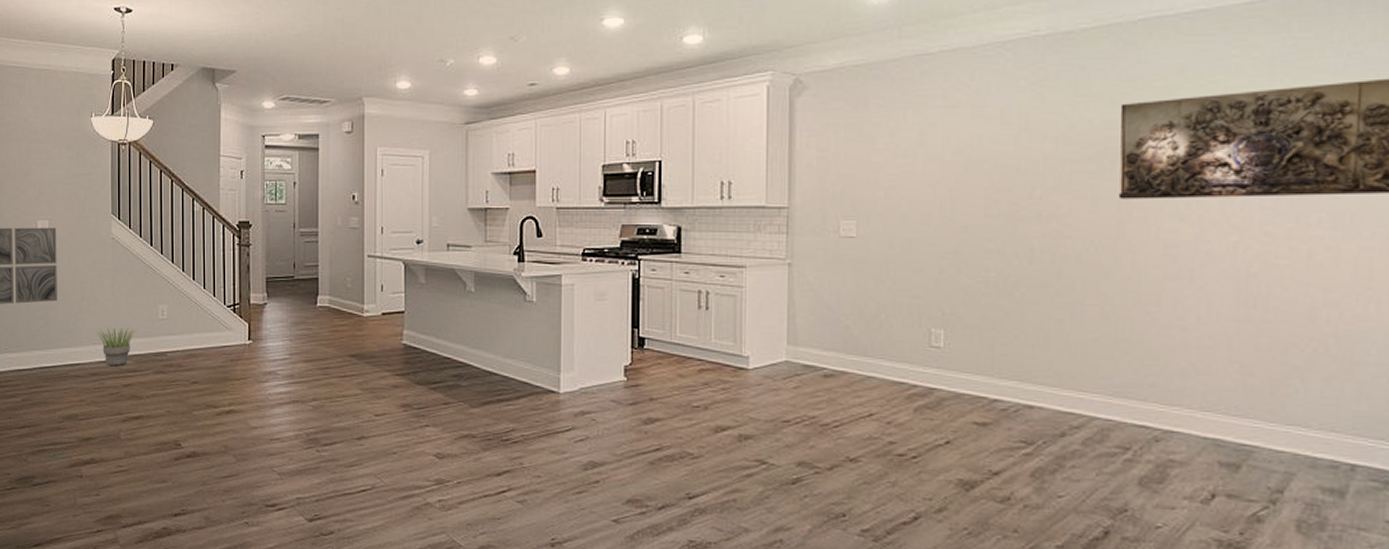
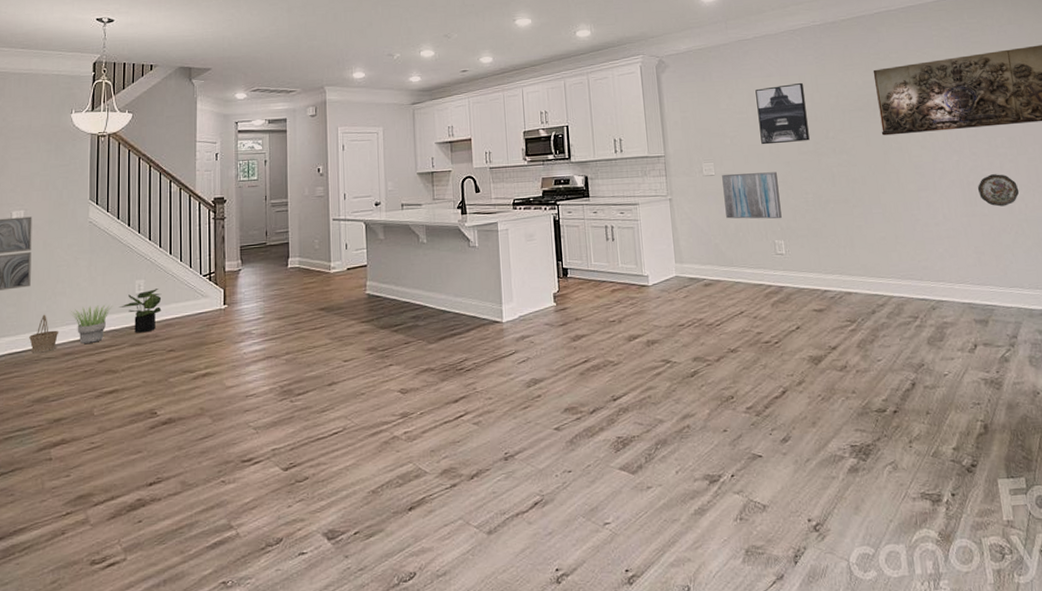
basket: none [58,331,86,370] -> present [29,314,59,353]
potted plant: none [143,316,185,361] -> present [119,289,162,333]
wall art: none [865,236,947,302] -> present [722,172,782,219]
wall art: none [930,117,1005,201] -> present [755,82,810,145]
decorative plate: none [1261,265,1333,312] -> present [977,174,1020,207]

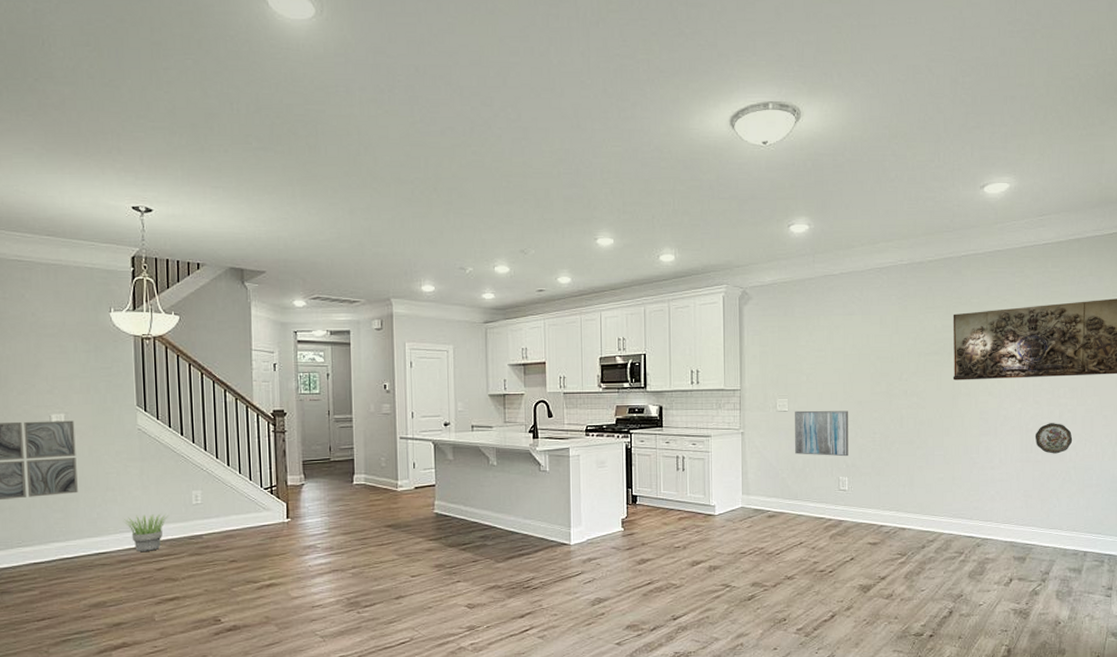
basket: present [29,314,59,353] -> none [80,521,113,560]
potted plant: present [119,289,162,333] -> none [176,500,221,543]
wall art: present [755,82,810,145] -> none [836,322,883,384]

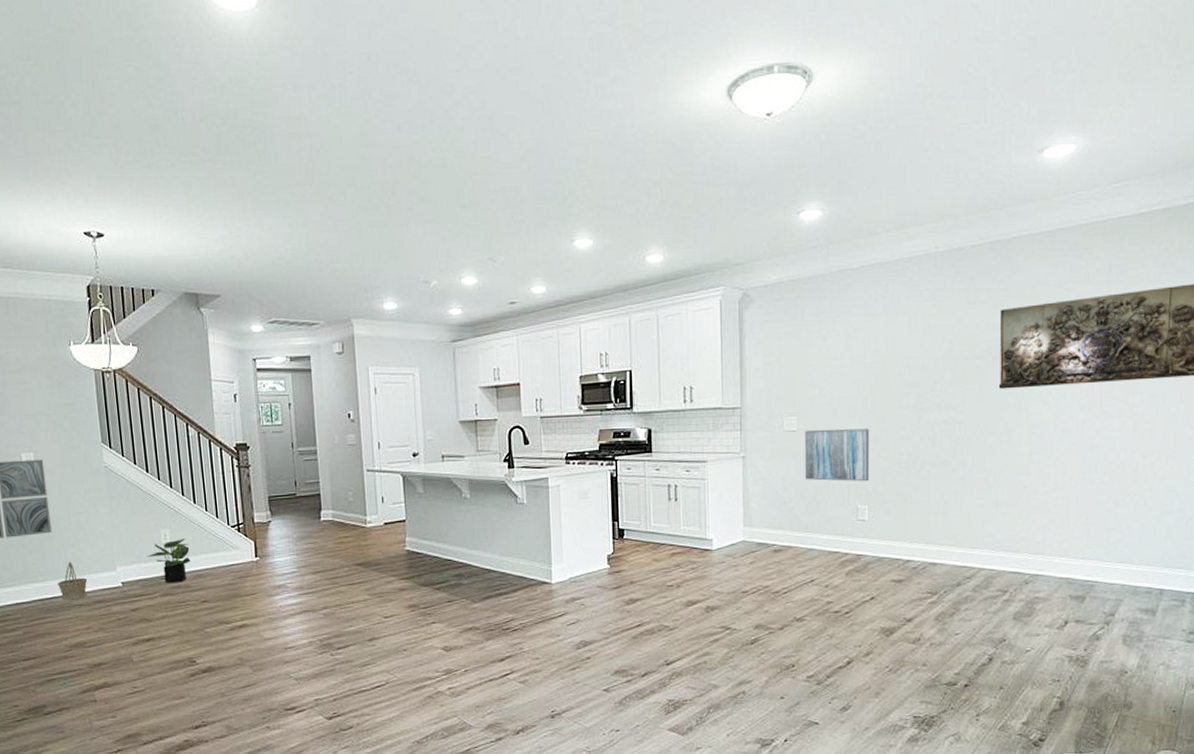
basket: none [80,521,113,560] -> present [57,561,88,600]
potted plant: present [124,514,169,551] -> none [97,554,140,592]
potted plant: none [176,500,221,543] -> present [147,539,191,583]
decorative plate: present [1035,423,1073,454] -> none [1101,436,1150,474]

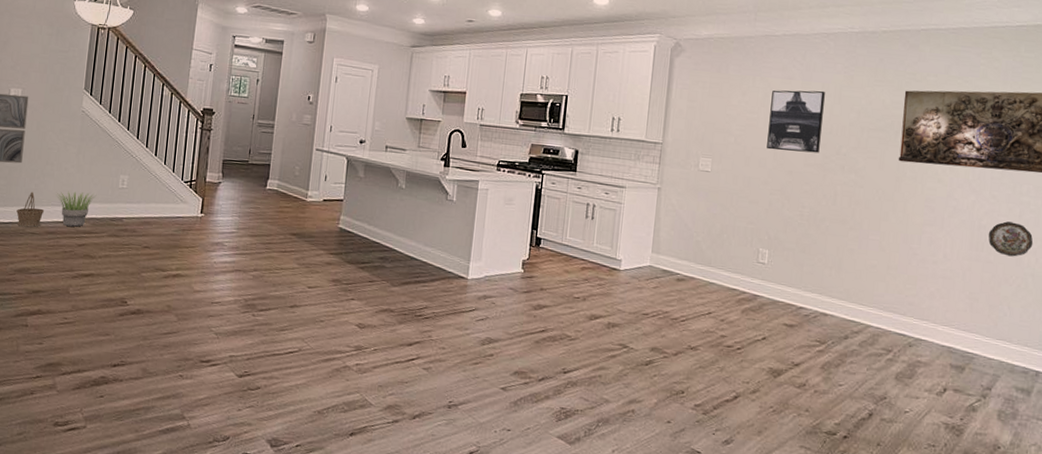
potted plant: none [97,554,140,592] -> present [57,191,97,227]
potted plant: present [147,539,191,583] -> none [102,186,143,226]
wall art: present [805,428,869,482] -> none [713,172,776,228]
wall art: none [855,323,913,397] -> present [767,90,825,153]
decorative plate: none [1101,436,1150,474] -> present [988,221,1034,257]

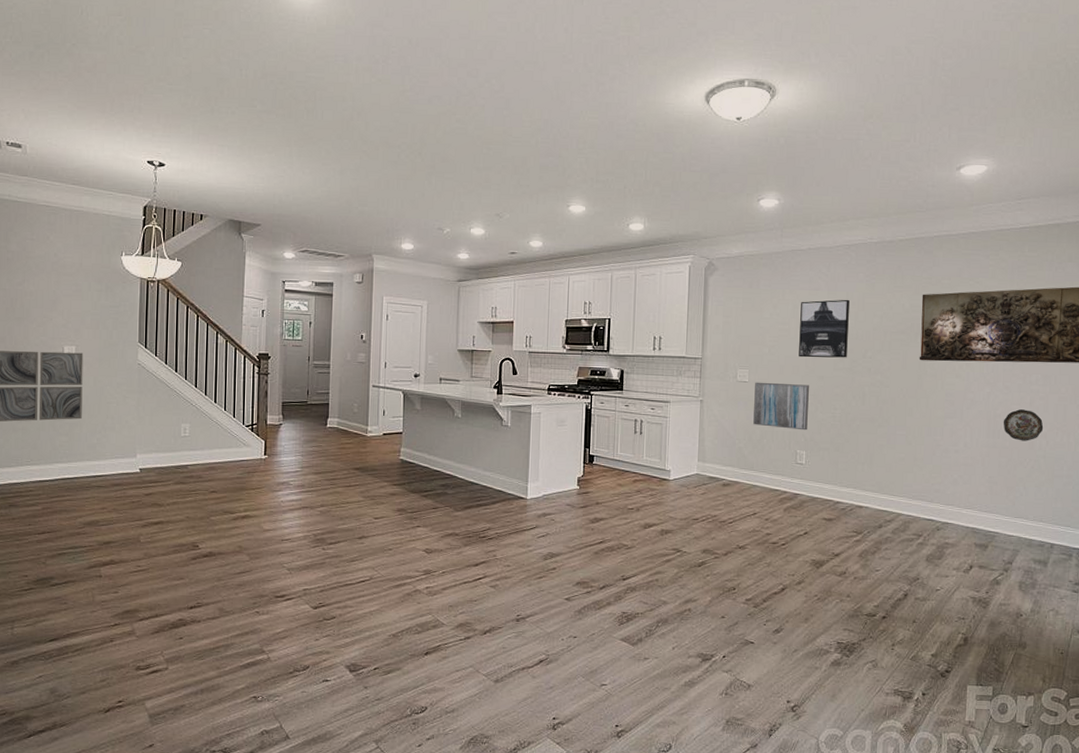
basket: present [16,192,45,227] -> none [81,446,109,481]
potted plant: present [57,191,97,227] -> none [120,443,160,477]
wall art: none [713,172,776,228] -> present [753,382,809,431]

